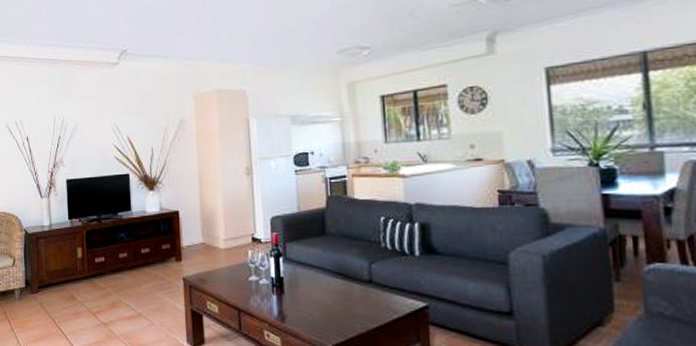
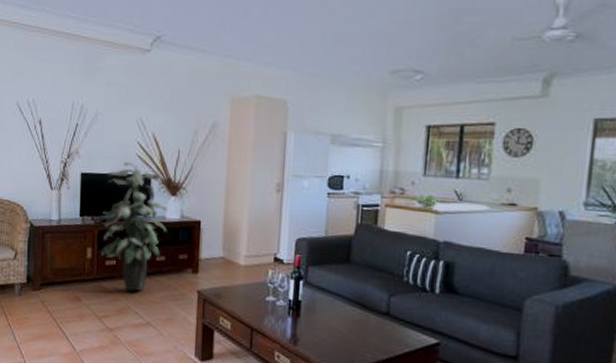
indoor plant: none [89,164,149,285] -> present [100,162,167,291]

